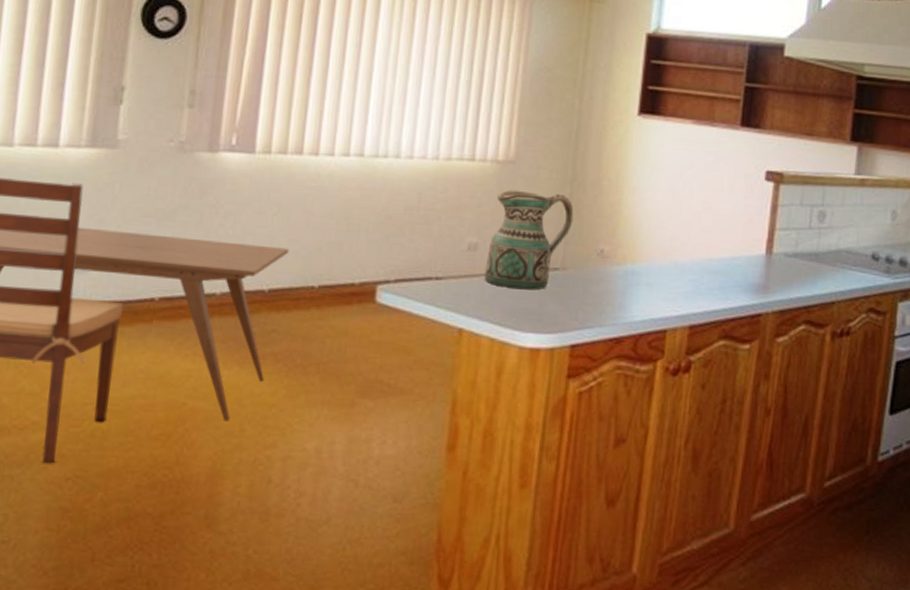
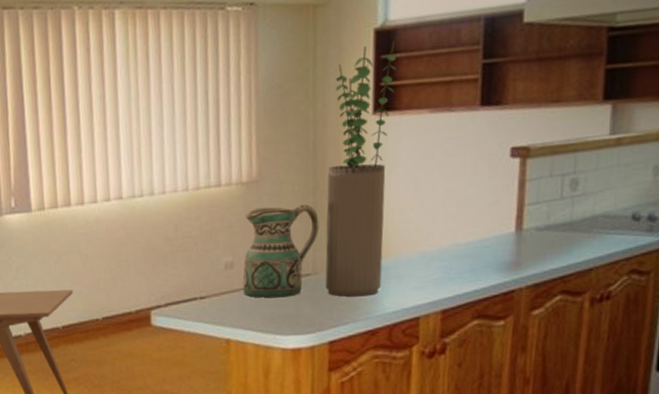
vase: none [573,47,666,301] -> present [325,41,397,297]

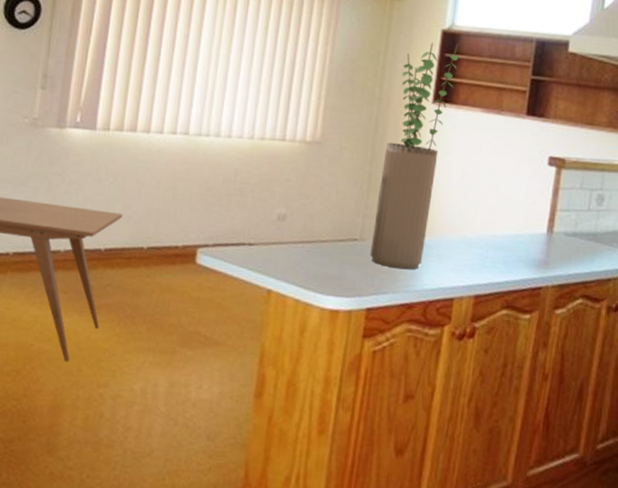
ceramic pitcher: present [243,204,319,298] -> none [291,167,372,258]

